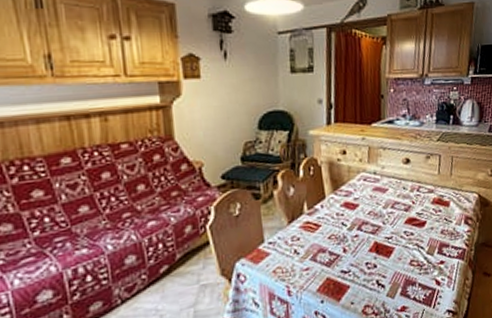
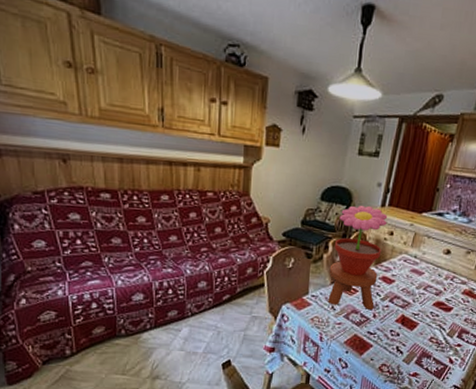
potted flower: none [283,126,342,249] -> present [328,205,388,310]

